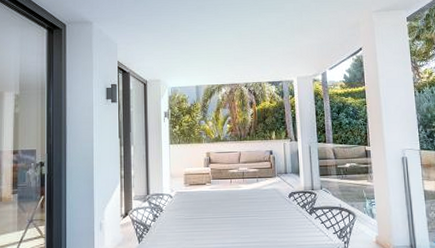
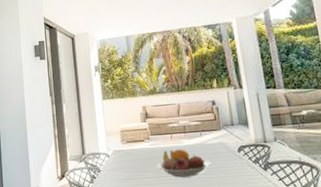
fruit bowl: none [215,193,265,219] -> present [157,149,212,178]

